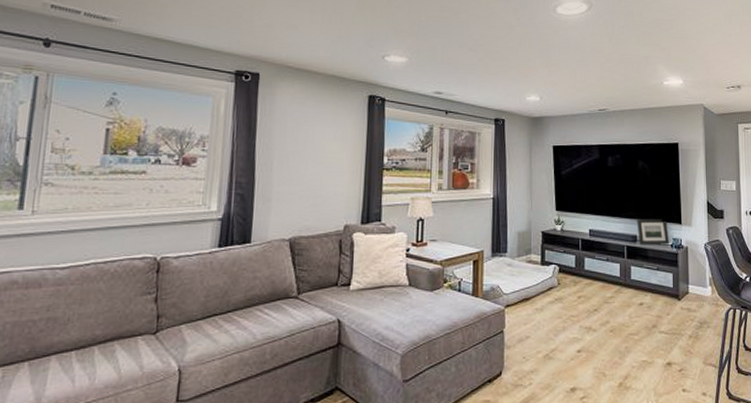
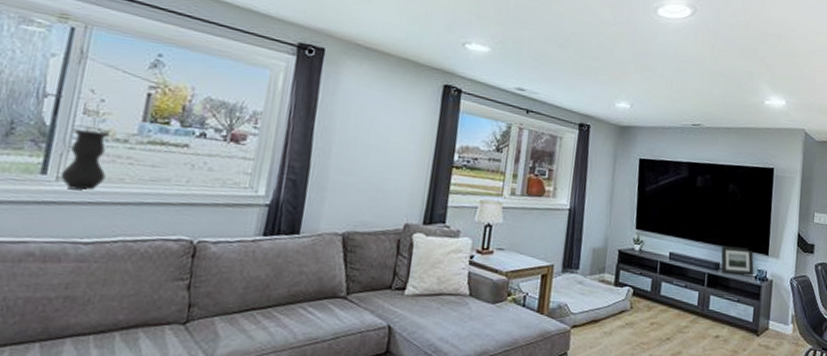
vase: none [35,166,76,221] -> present [60,129,110,191]

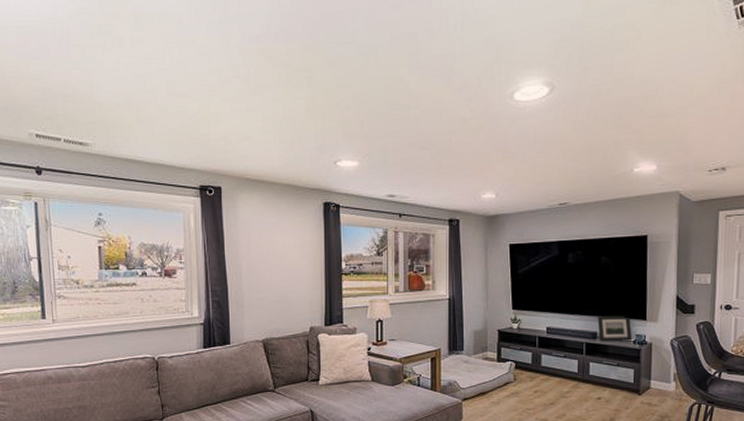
vase: present [60,129,110,191] -> none [55,281,85,328]

